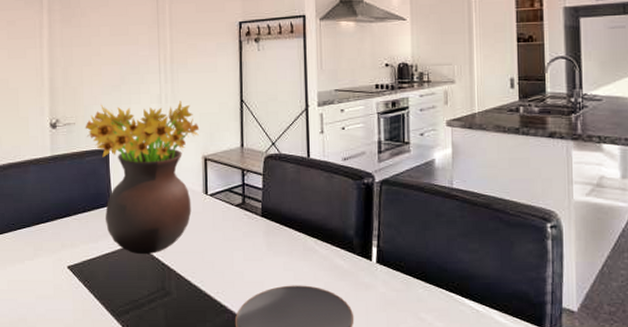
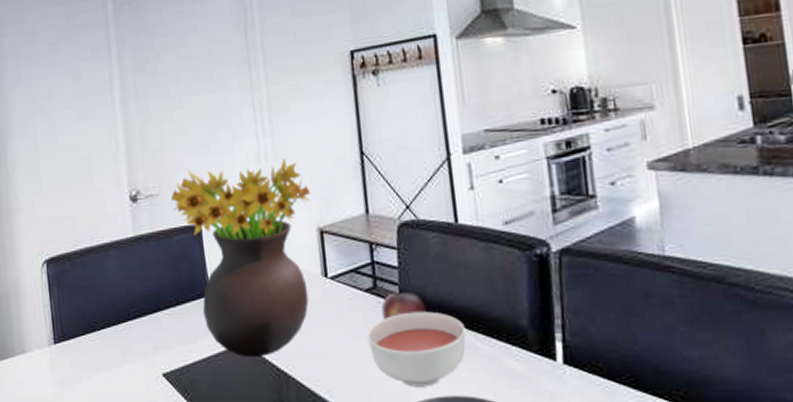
bowl: none [234,222,309,279] -> present [366,311,466,387]
fruit: none [247,206,281,228] -> present [381,291,426,319]

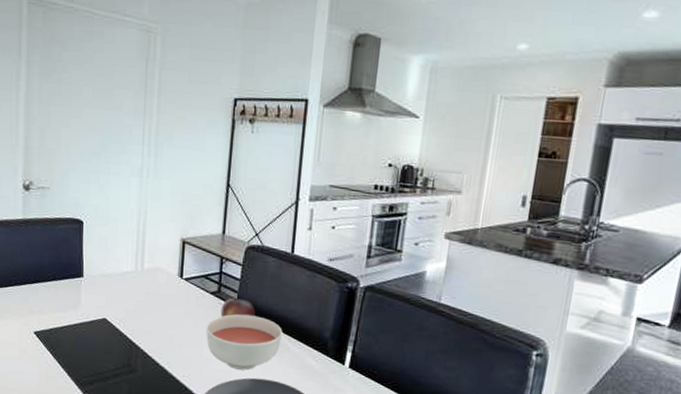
flower arrangement: present [170,158,311,358] -> none [59,170,181,330]

